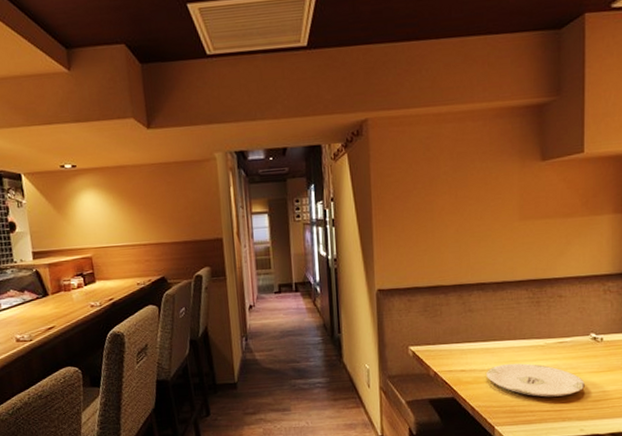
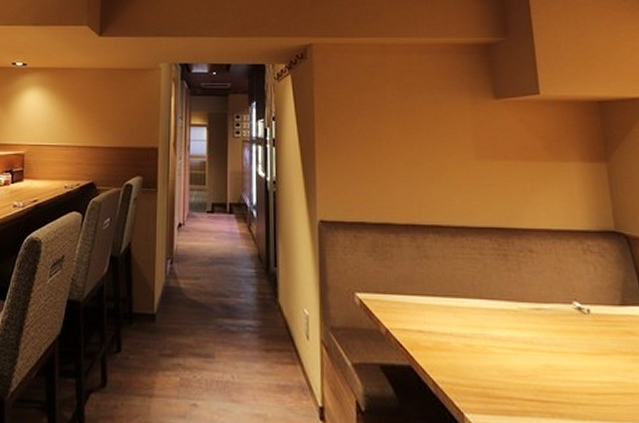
plate: present [487,363,585,397] -> none [449,329,575,382]

